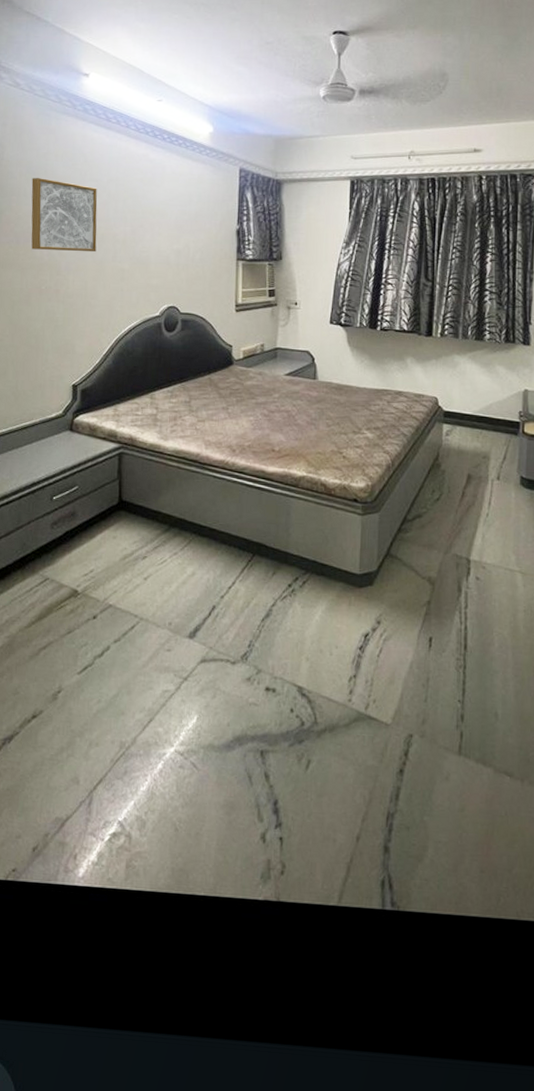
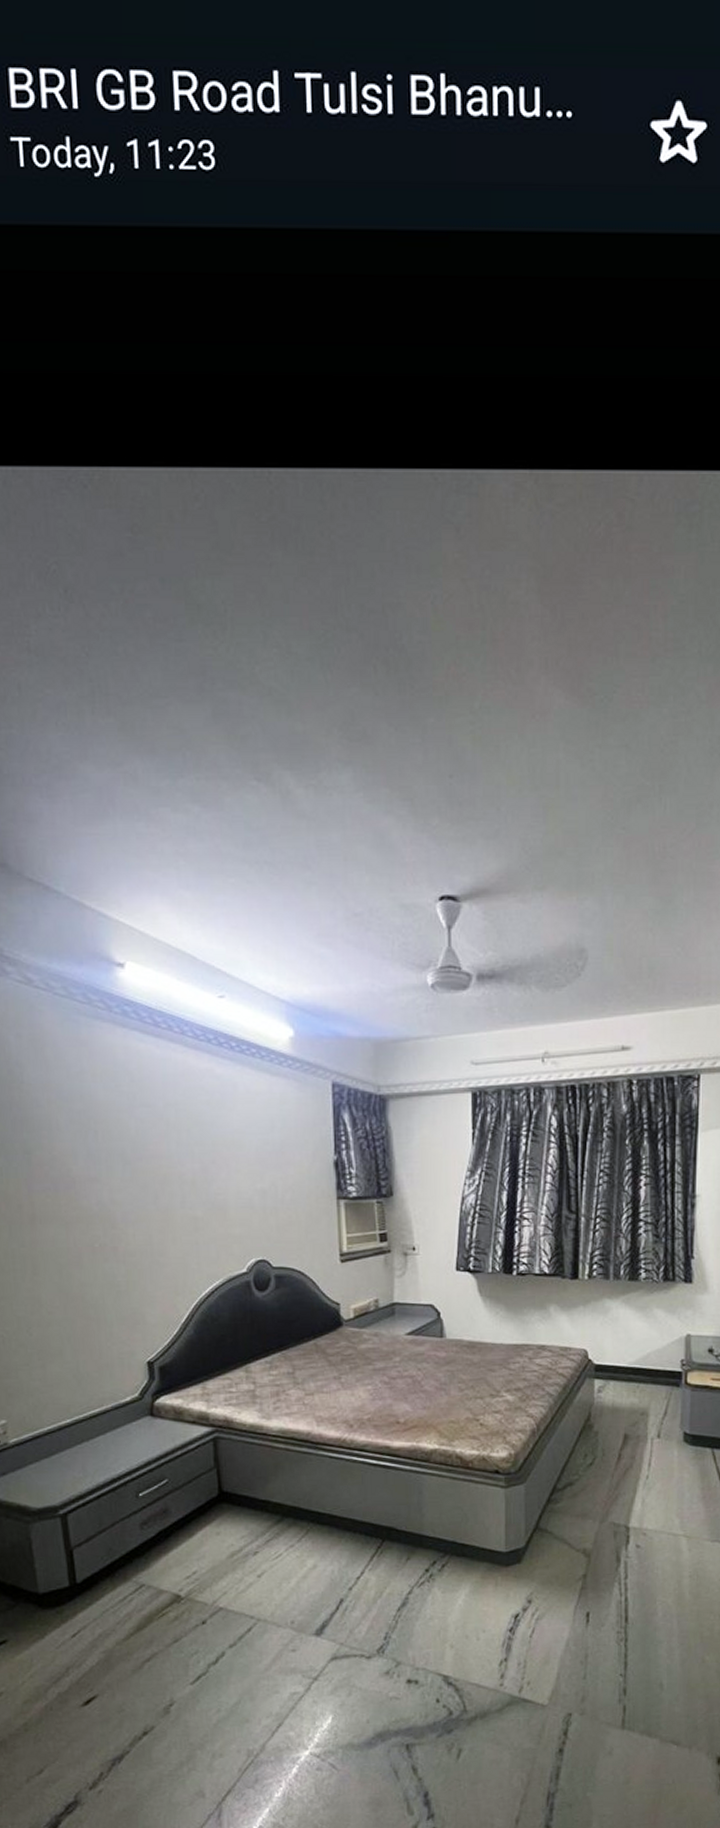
wall art: present [31,178,98,252] -> none [64,1105,159,1198]

